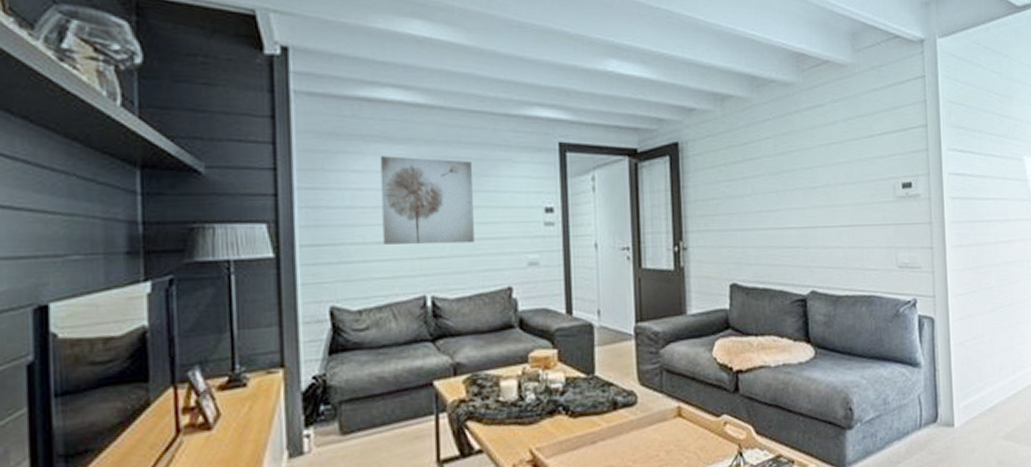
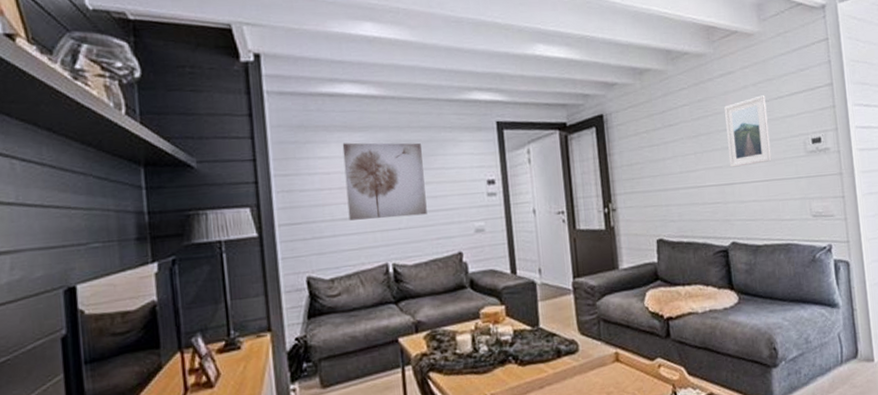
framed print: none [811,133,859,209] -> present [724,95,772,167]

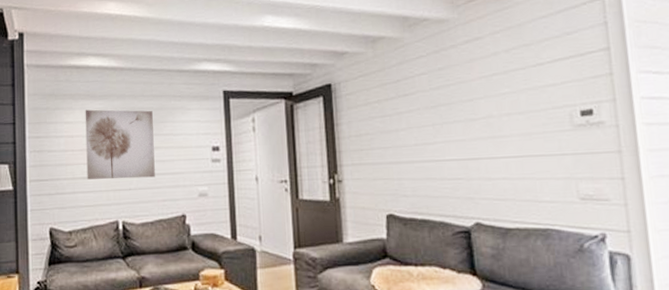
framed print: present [724,95,772,167] -> none [469,62,528,141]

